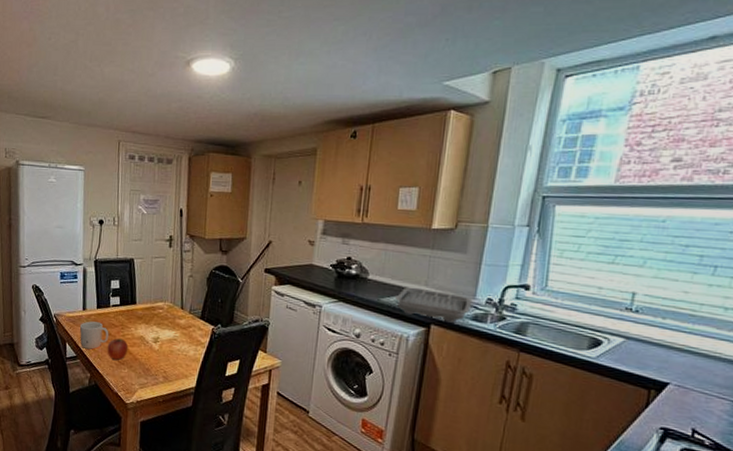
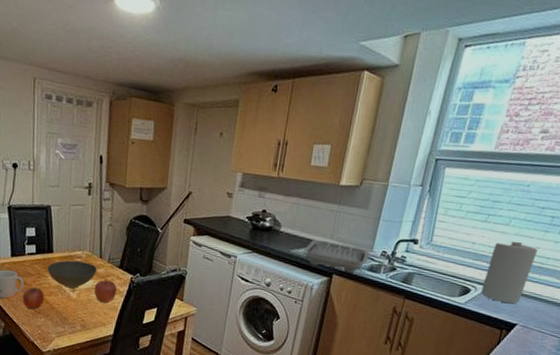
bowl: none [130,311,178,340] -> present [47,260,97,289]
fruit: none [175,329,198,355] -> present [94,278,117,303]
paper towel holder: none [616,284,686,359] -> present [481,241,538,304]

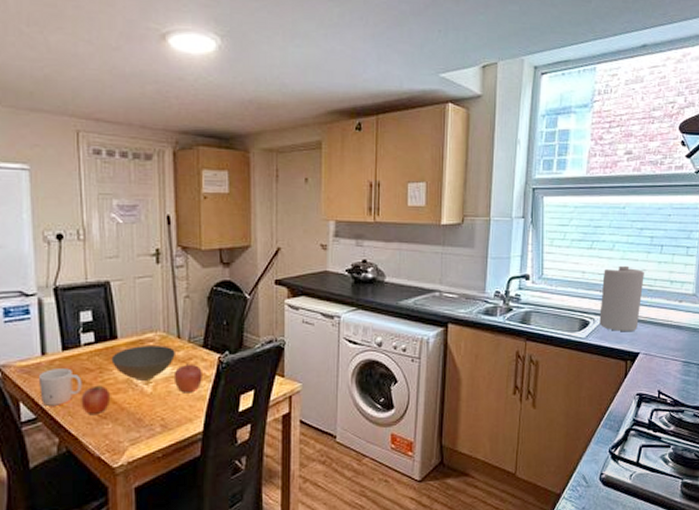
dish rack: present [303,239,370,273] -> none [413,287,483,319]

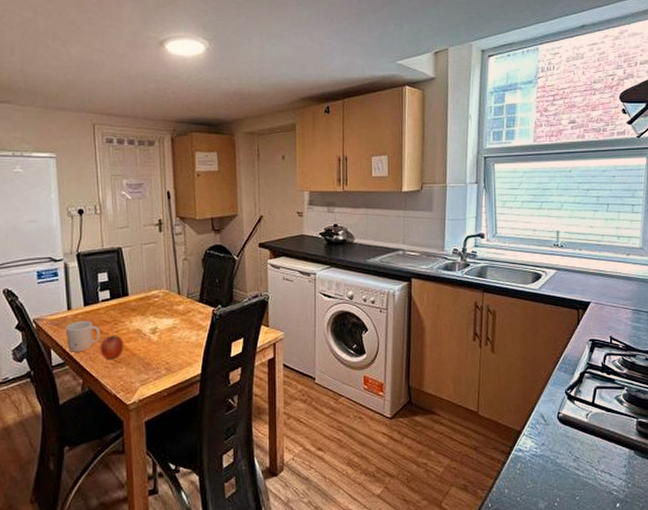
bowl: present [111,345,175,381] -> none [124,301,176,331]
fruit: present [173,362,202,393] -> none [175,315,199,341]
paper towel holder: present [599,265,644,332] -> none [551,223,592,283]

